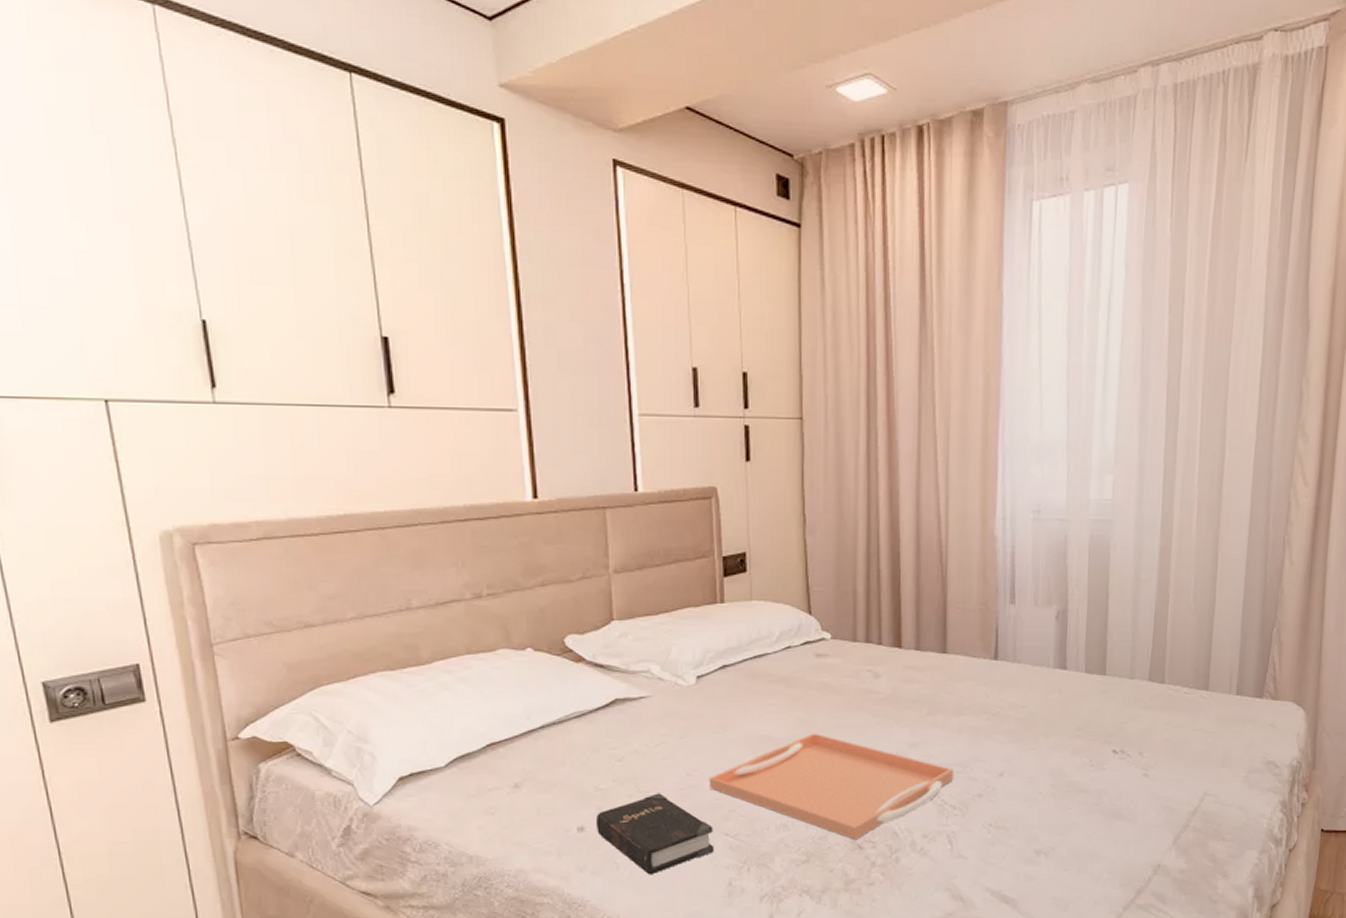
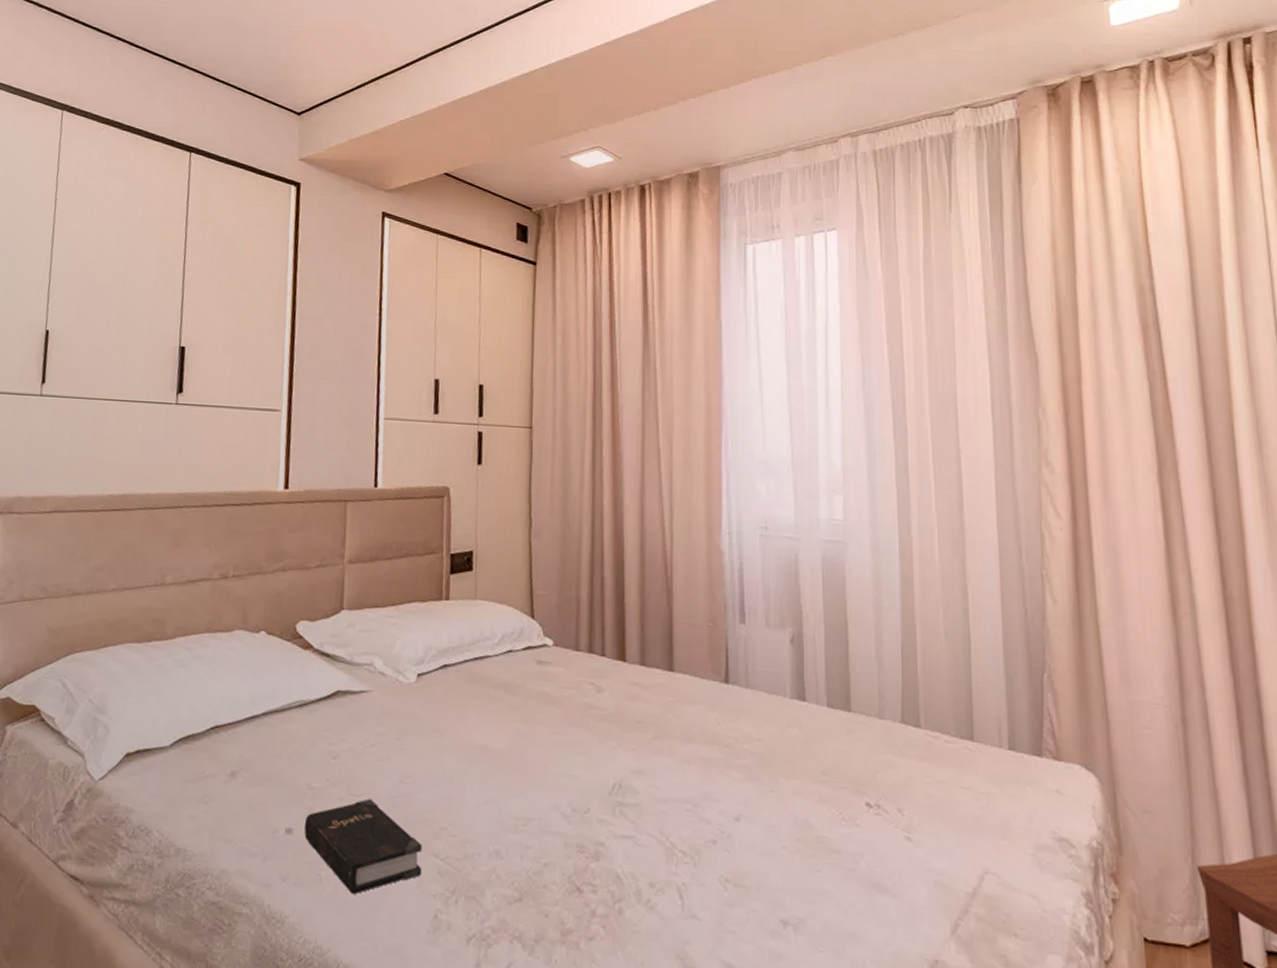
serving tray: present [708,733,954,839] -> none [421,747,684,879]

